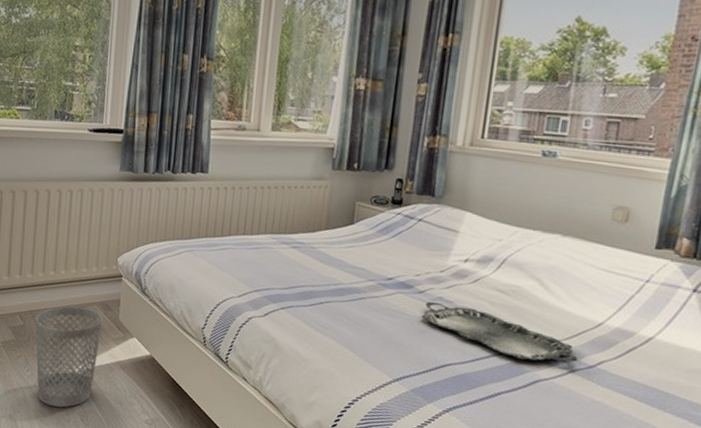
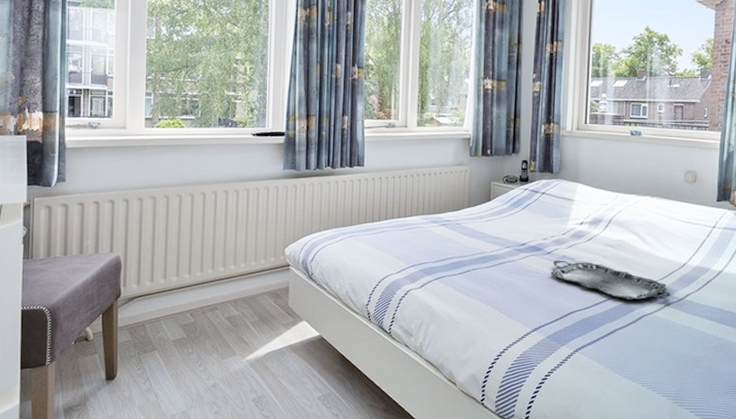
wastebasket: present [35,306,103,408] -> none [206,298,273,397]

